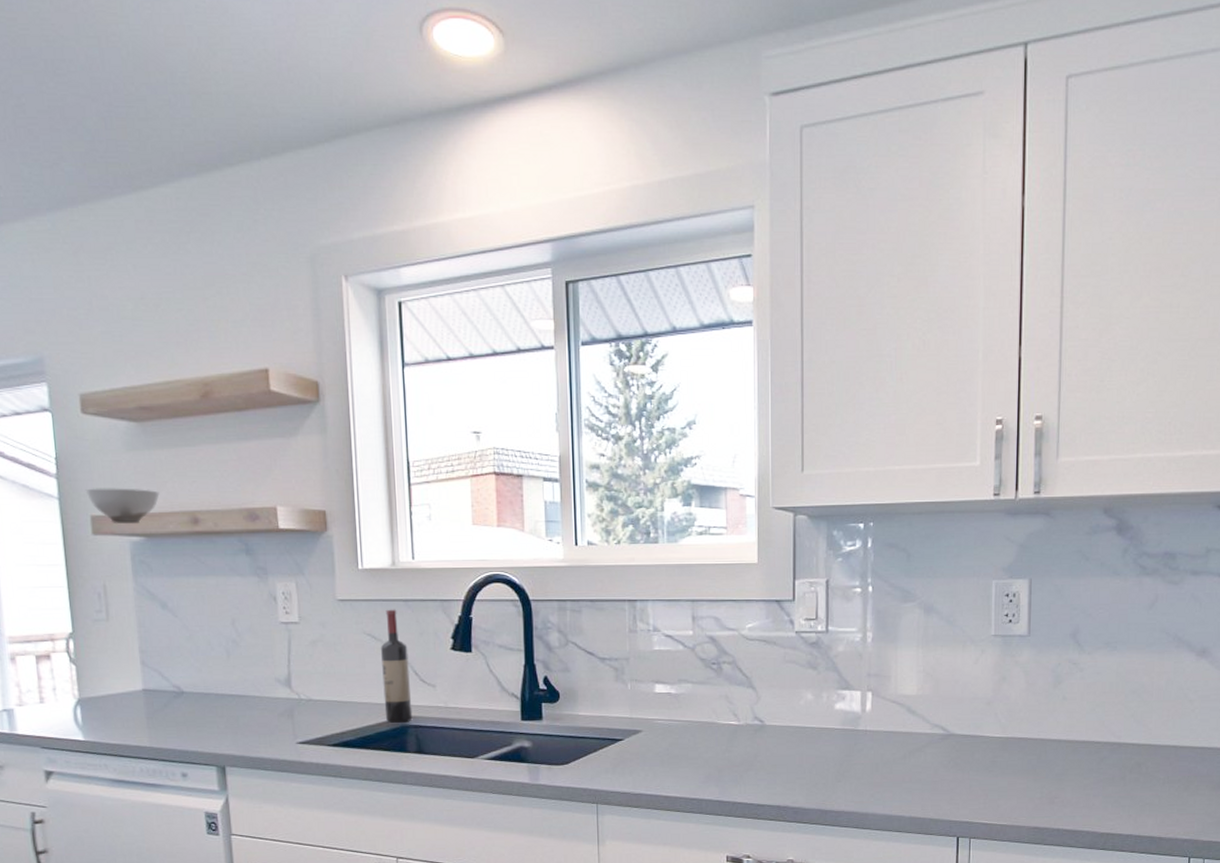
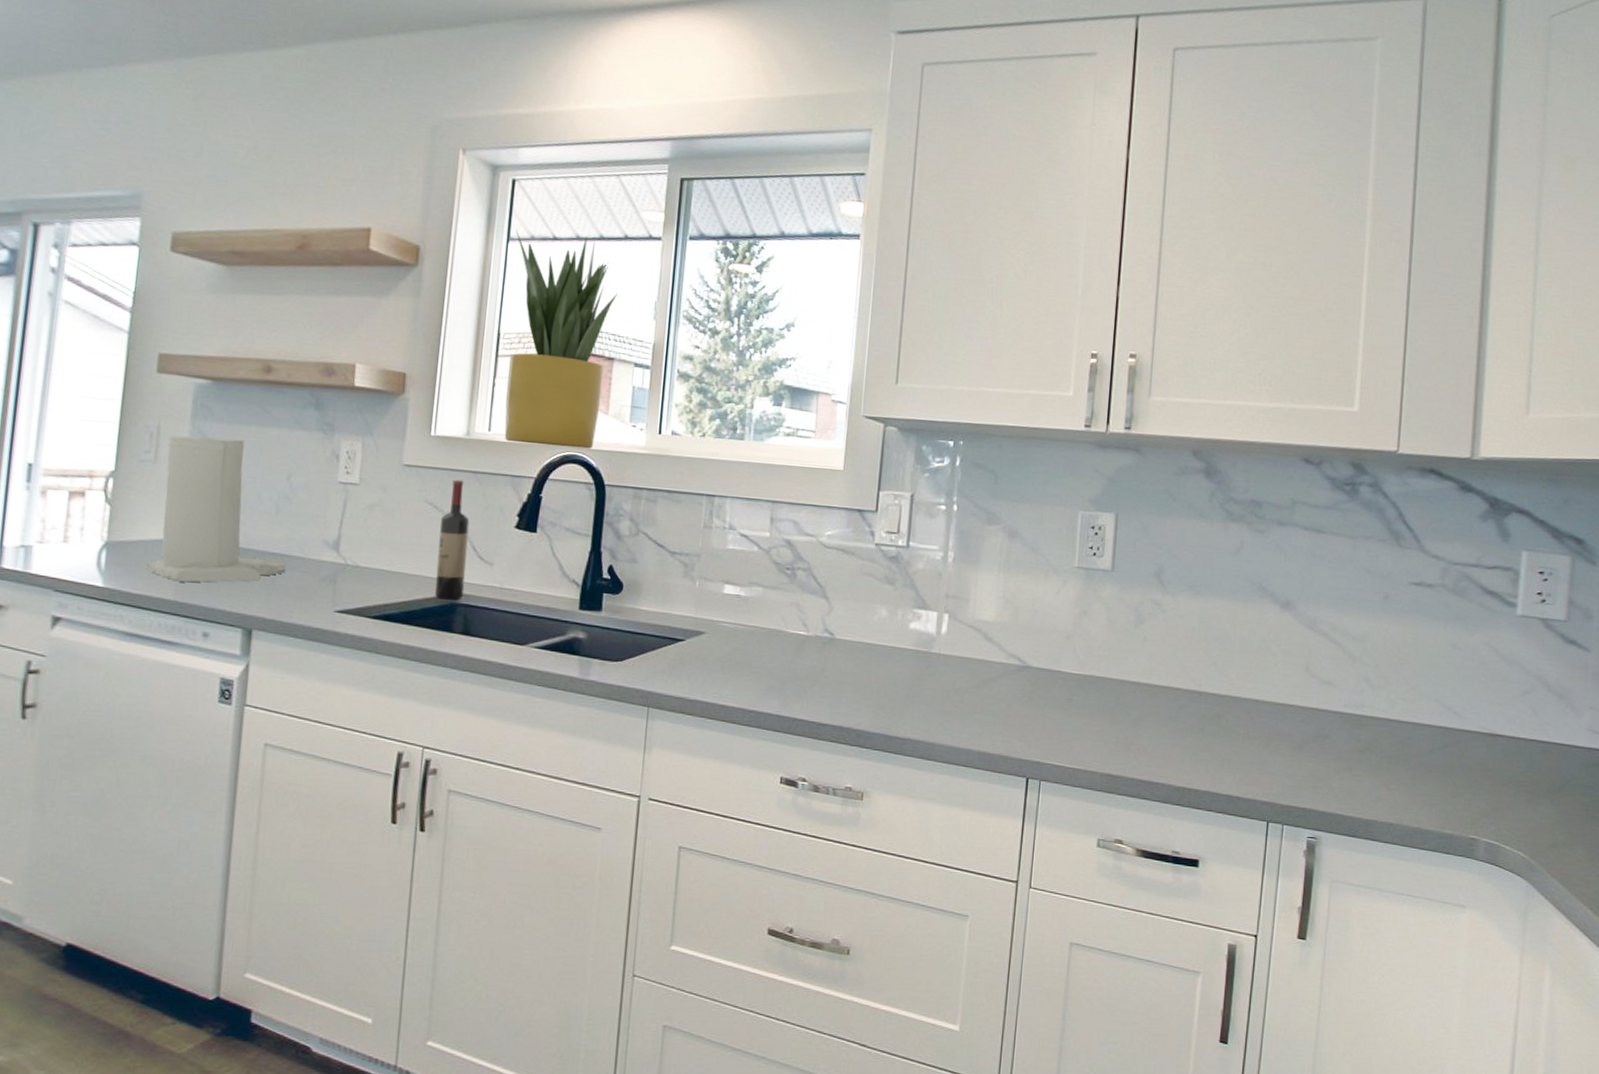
bowl: present [85,488,160,524] -> none [158,325,236,367]
paper towel: none [116,591,245,729] -> present [146,435,286,583]
planter: none [410,354,518,568] -> present [504,230,618,449]

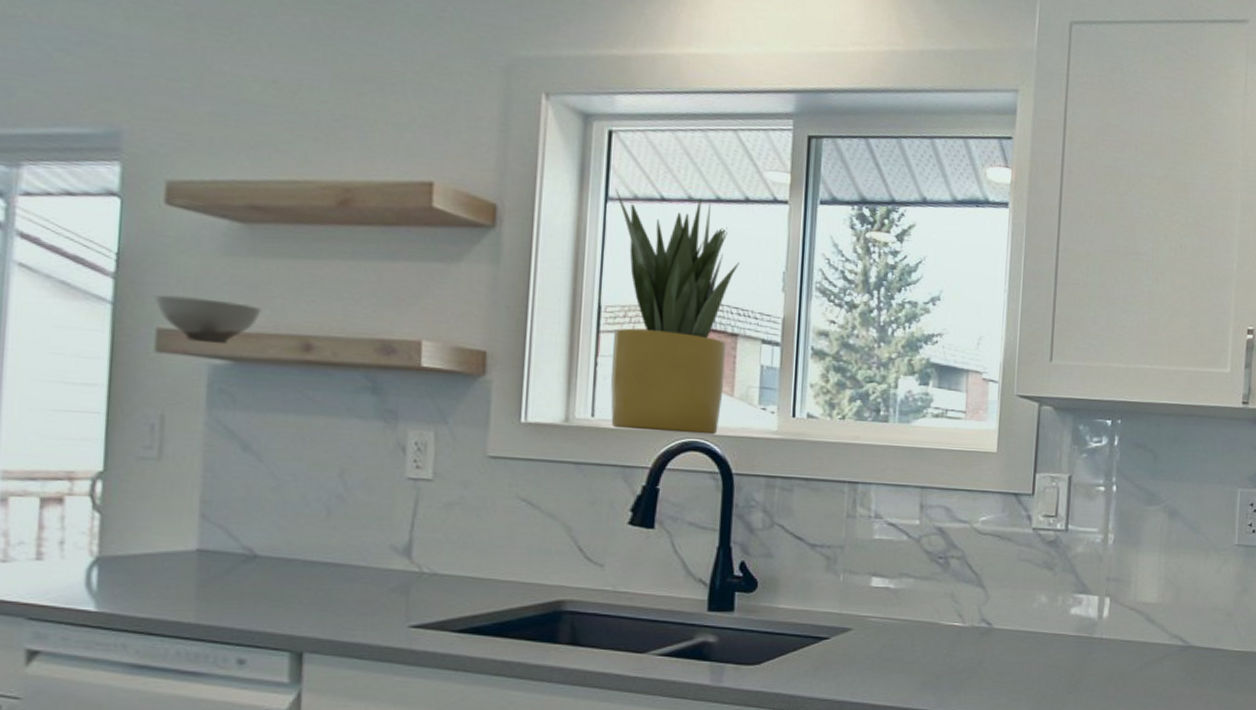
paper towel: present [146,435,286,583] -> none [155,426,343,602]
bowl: none [158,325,236,367] -> present [154,294,262,344]
wine bottle: present [434,479,470,600] -> none [533,472,573,607]

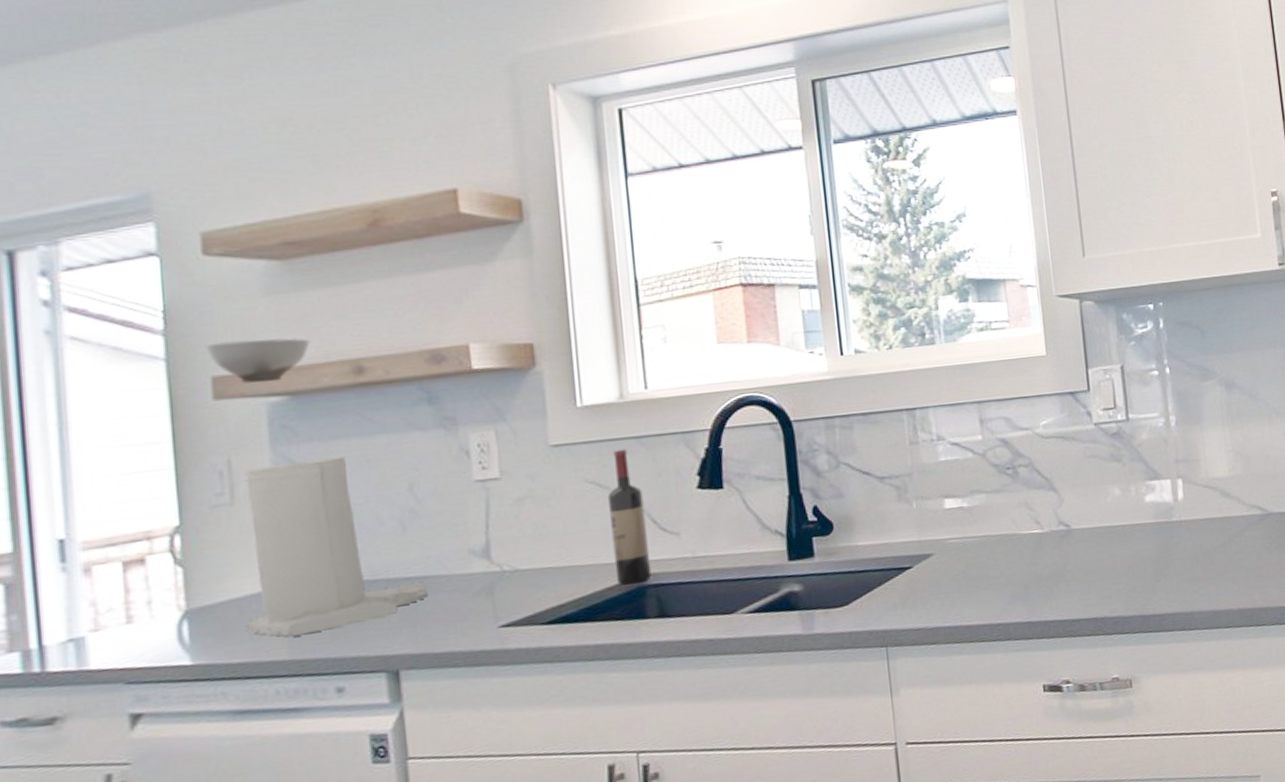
paper towel: none [155,426,343,602] -> present [245,456,427,638]
wine bottle: none [533,472,573,607] -> present [607,449,652,585]
planter: present [610,188,739,435] -> none [634,158,770,397]

